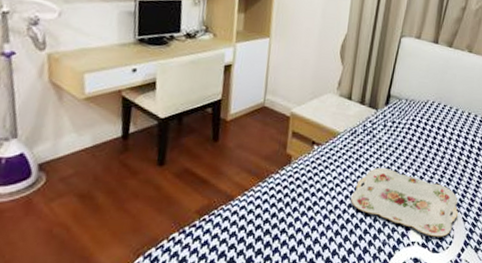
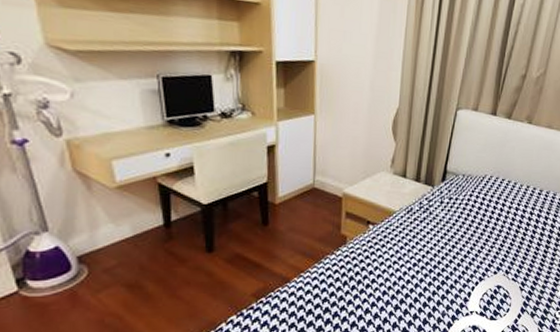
serving tray: present [351,167,458,237] -> none [409,243,515,306]

